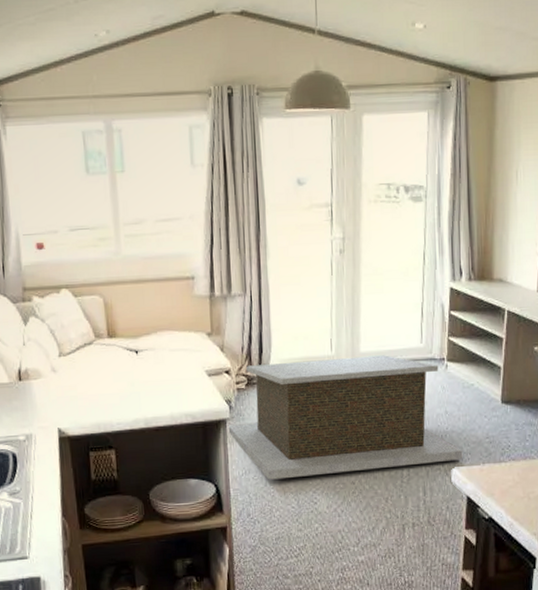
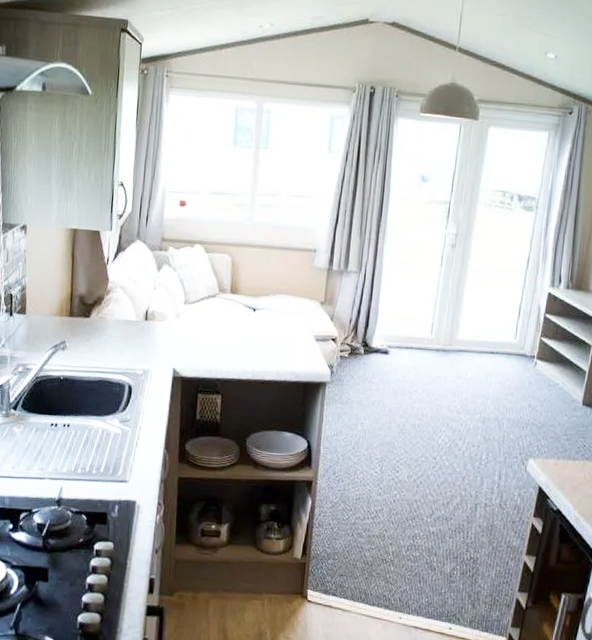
coffee table: present [226,355,463,480] -> none [326,336,541,452]

